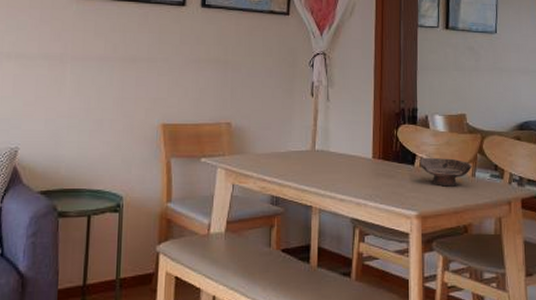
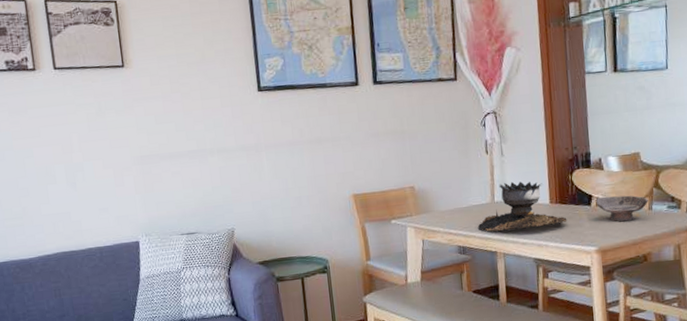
brazier: none [295,130,389,183] -> present [478,181,567,232]

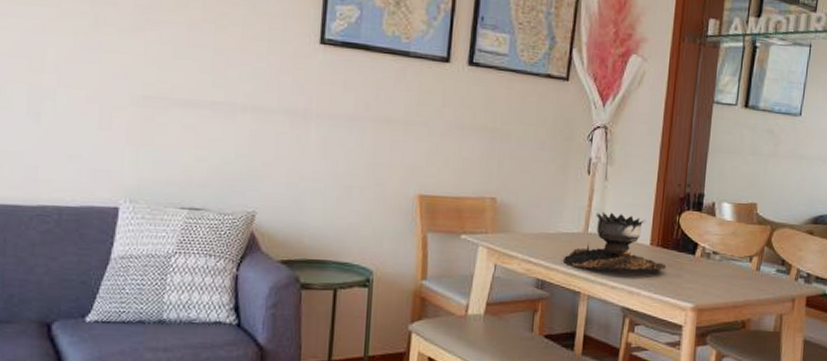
ceramic bowl: present [595,195,648,222] -> none [701,247,757,280]

